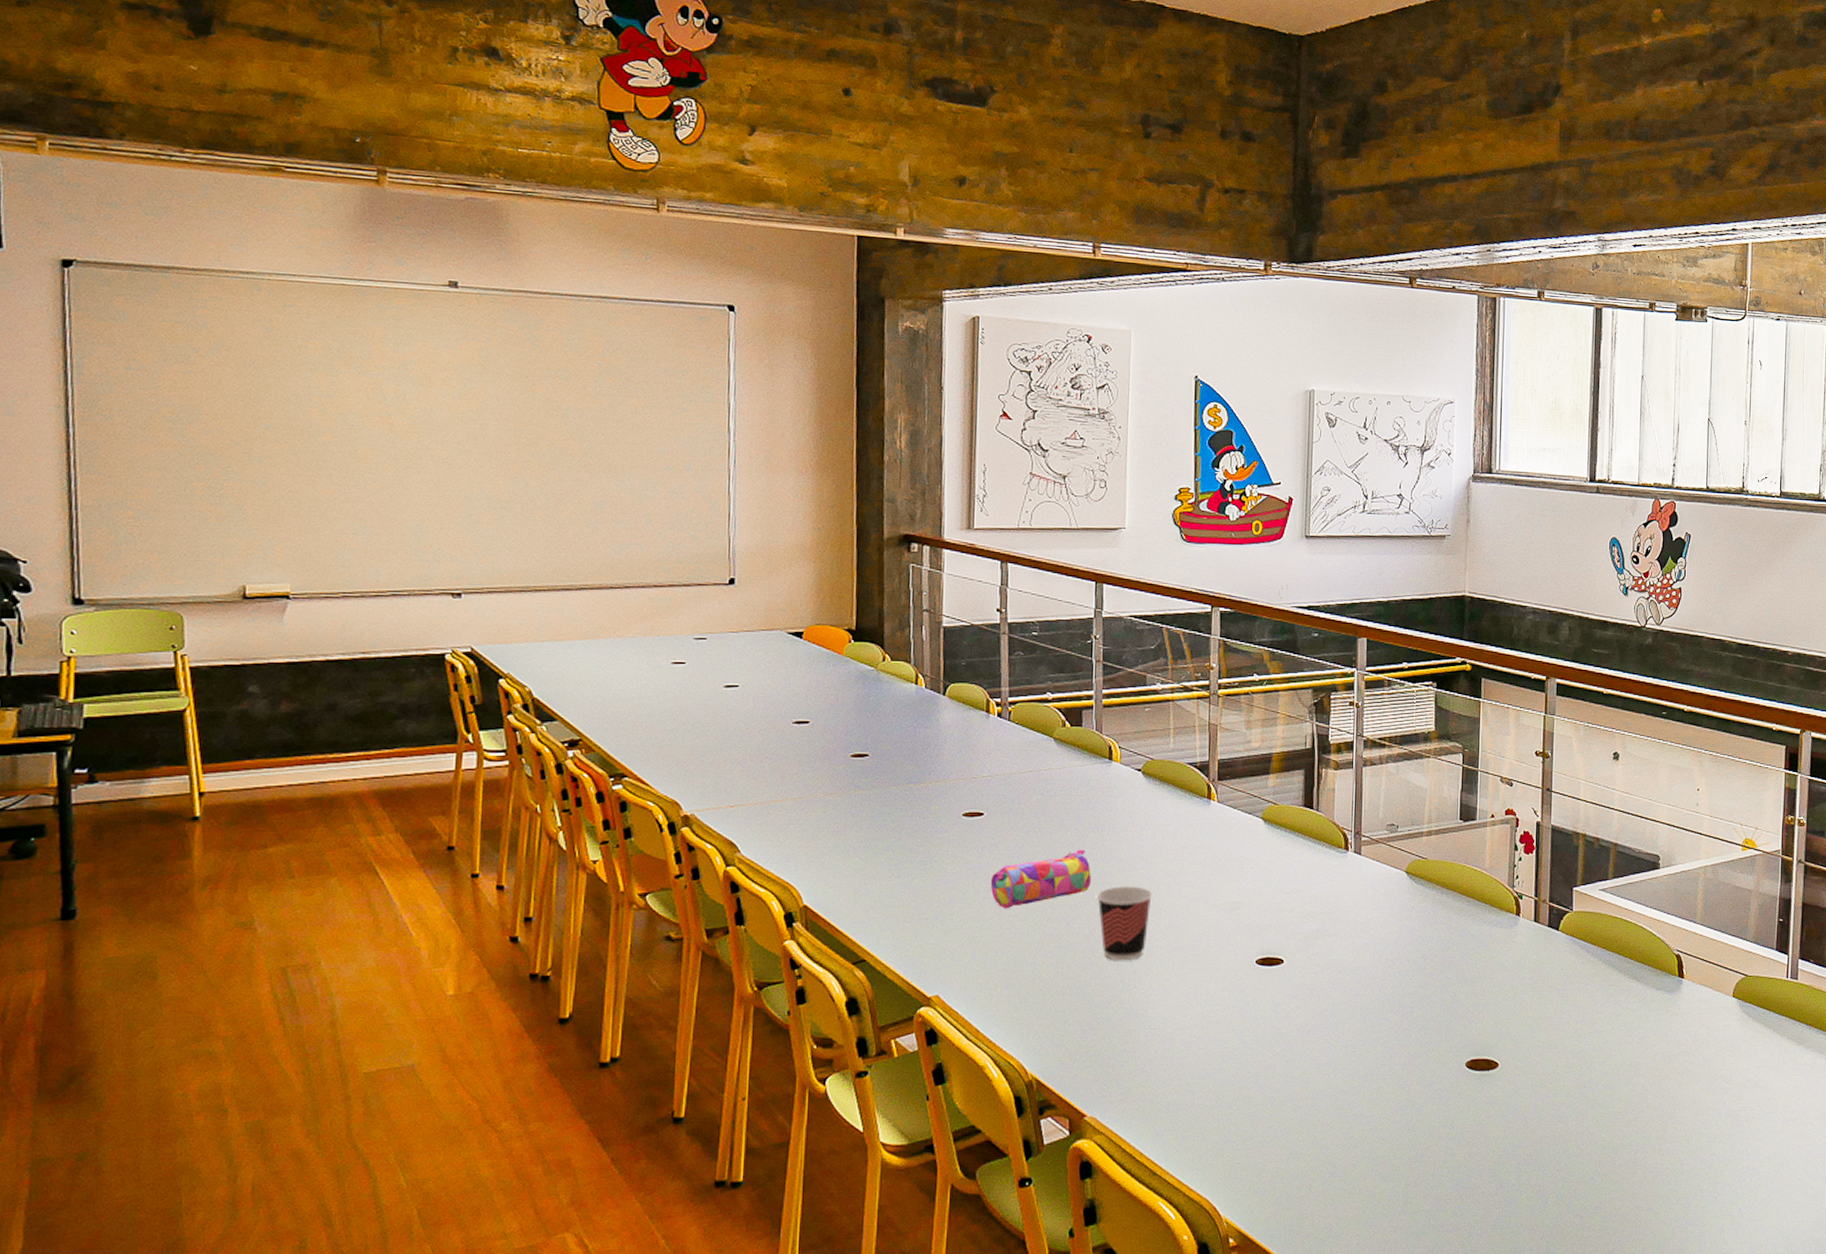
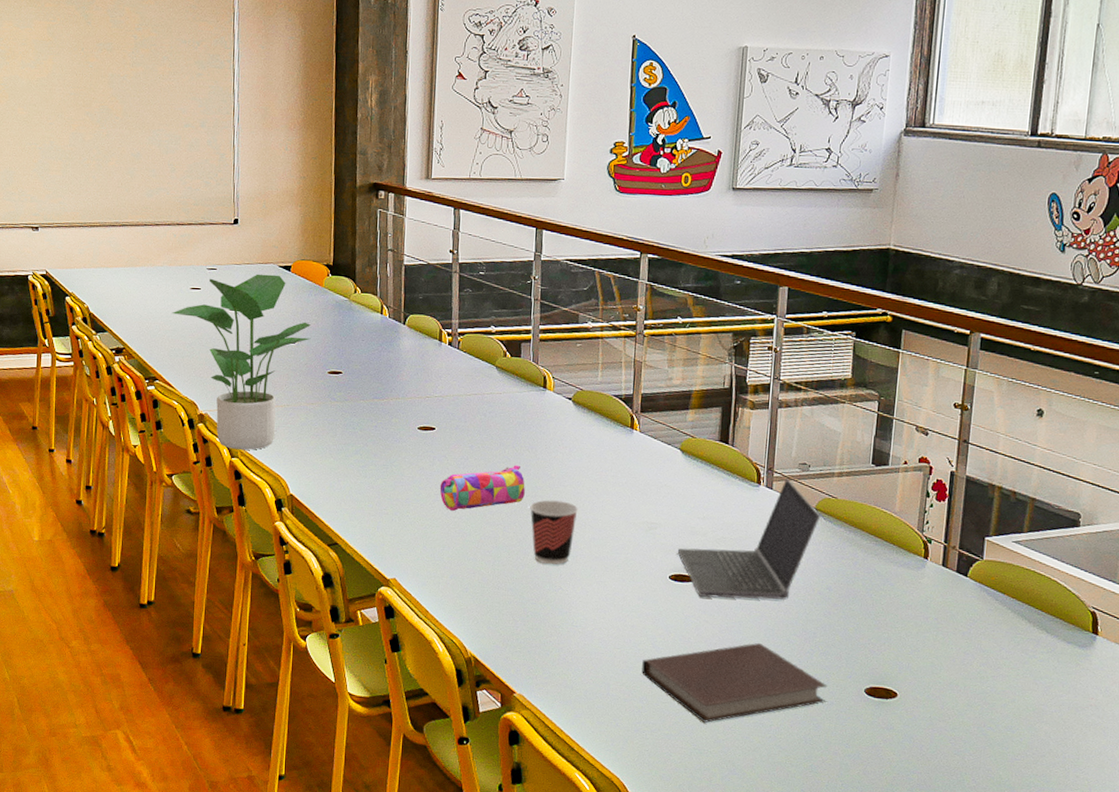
potted plant: none [646,642,829,857] -> present [172,274,311,450]
notebook: none [1230,1025,1428,1122] -> present [641,643,828,723]
laptop computer: none [1263,842,1412,981] -> present [677,478,821,600]

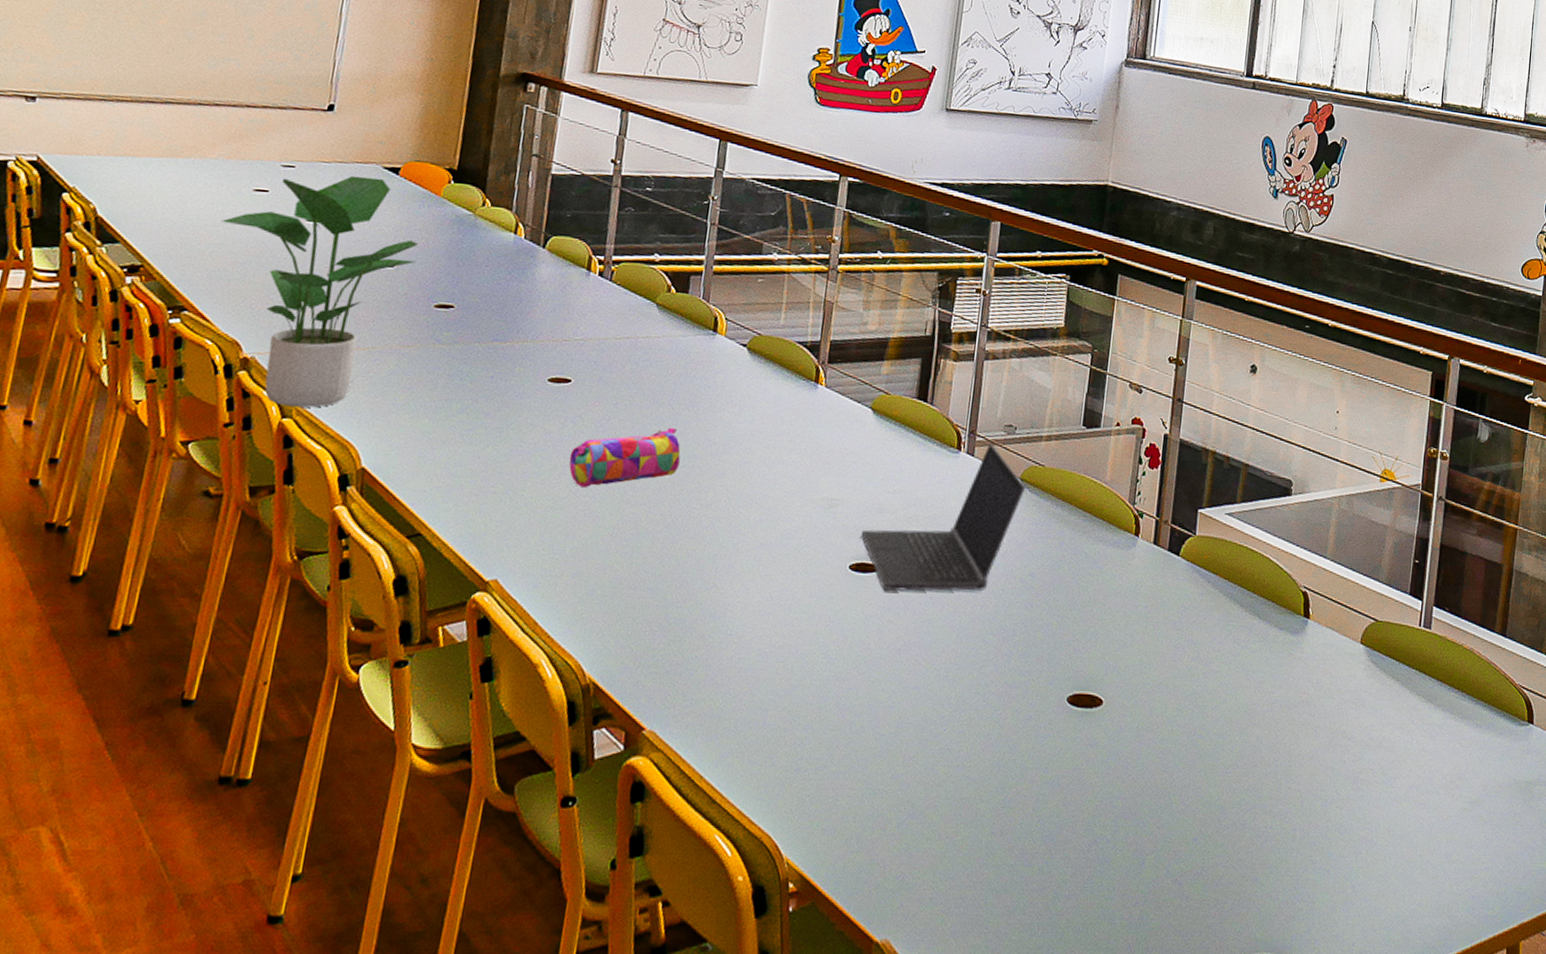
cup: present [530,500,578,565] -> none [683,471,745,556]
notebook: present [641,643,828,723] -> none [808,646,1026,753]

